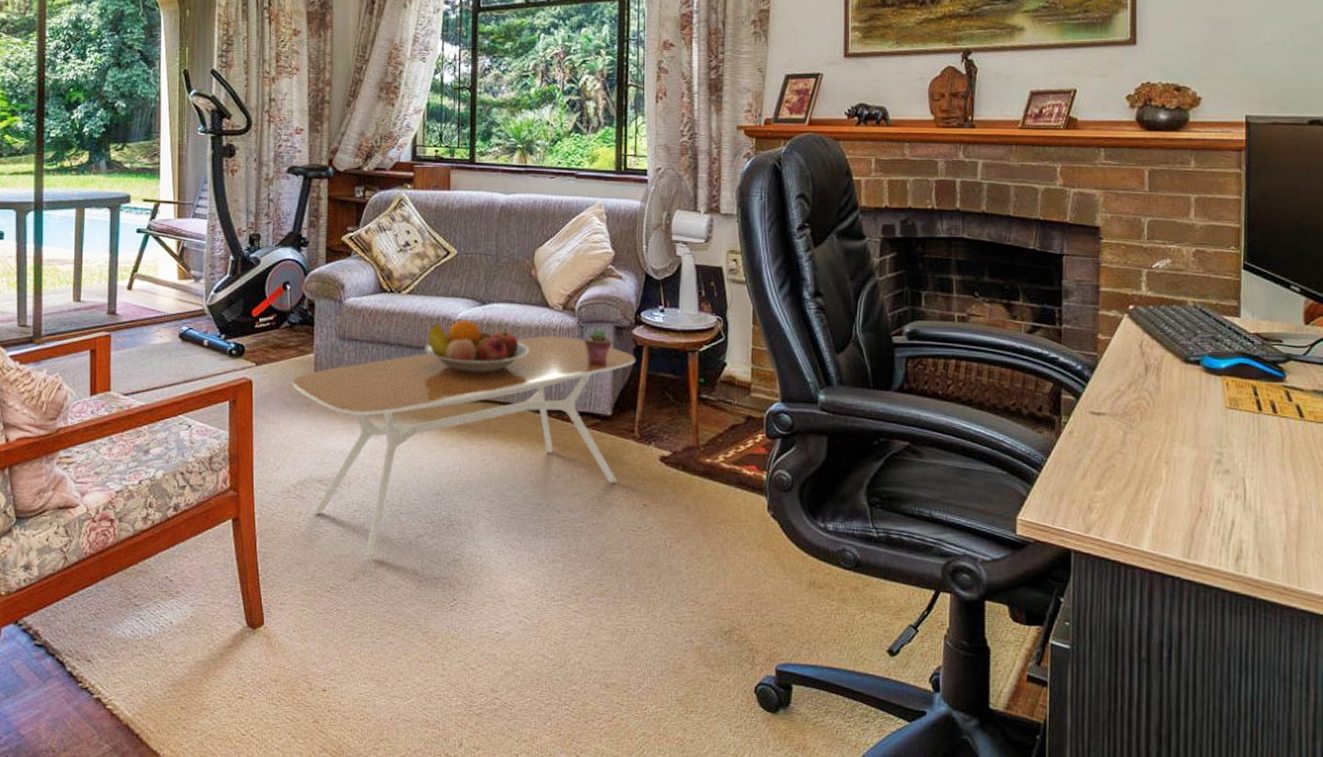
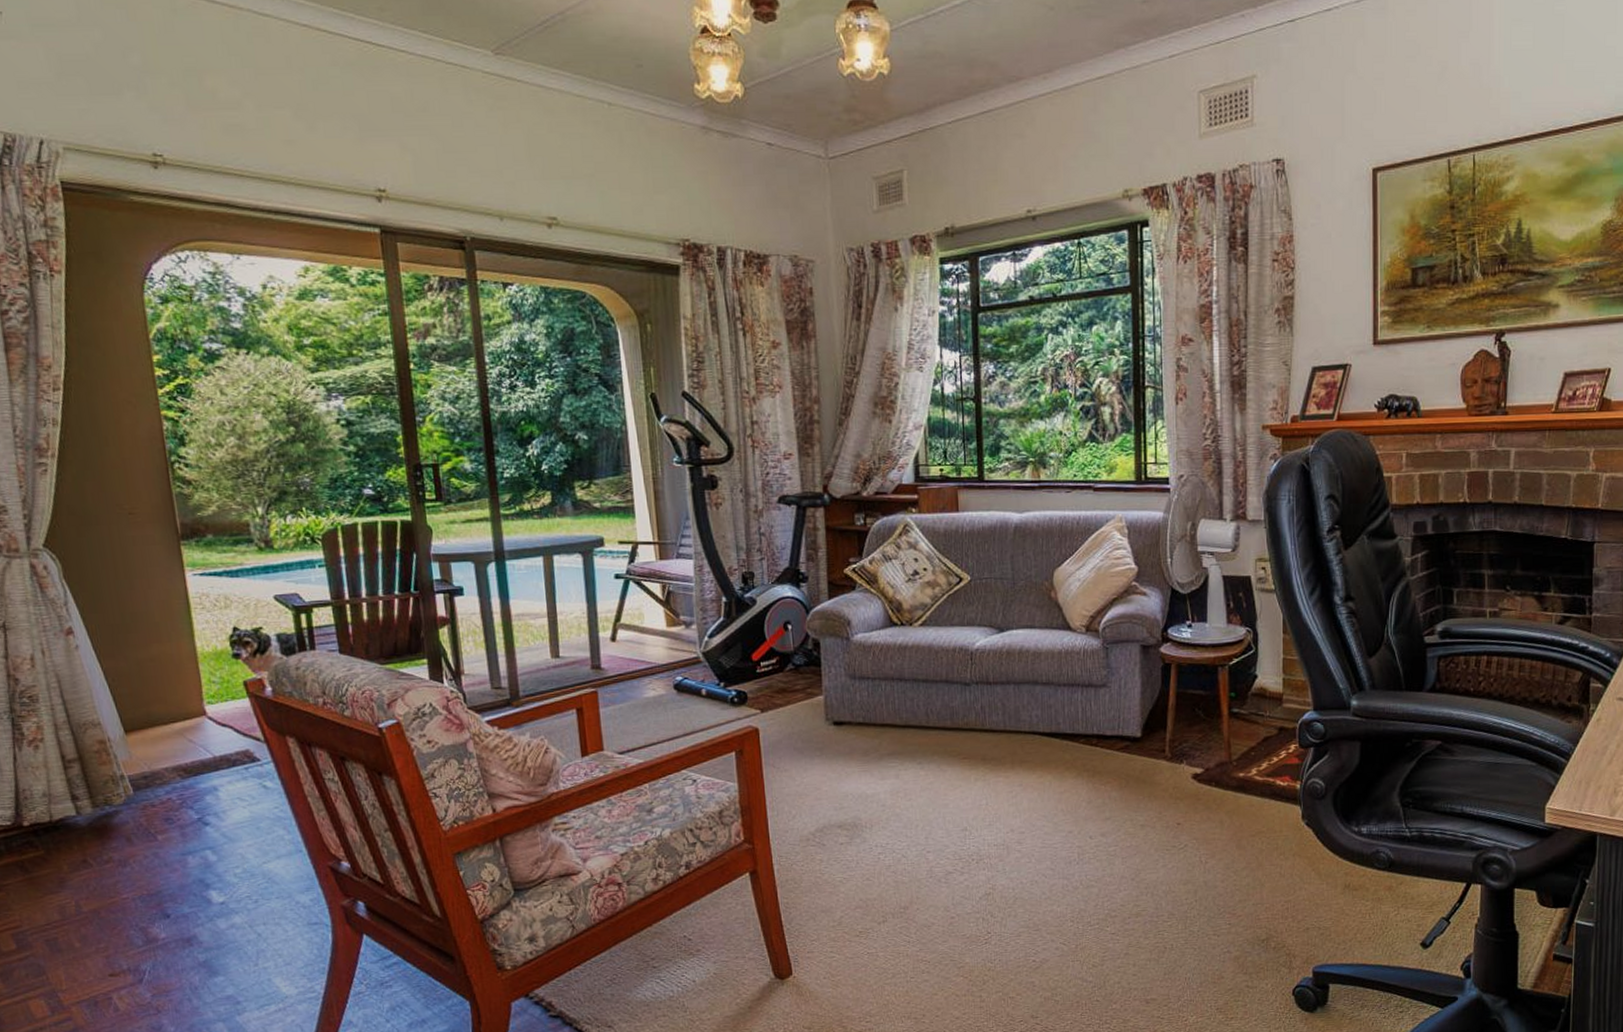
coffee table: present [292,335,636,555] -> none [802,659,1165,897]
fruit bowl: present [425,319,529,373] -> none [942,649,1052,704]
potted succulent: present [584,328,612,366] -> none [1109,648,1139,687]

